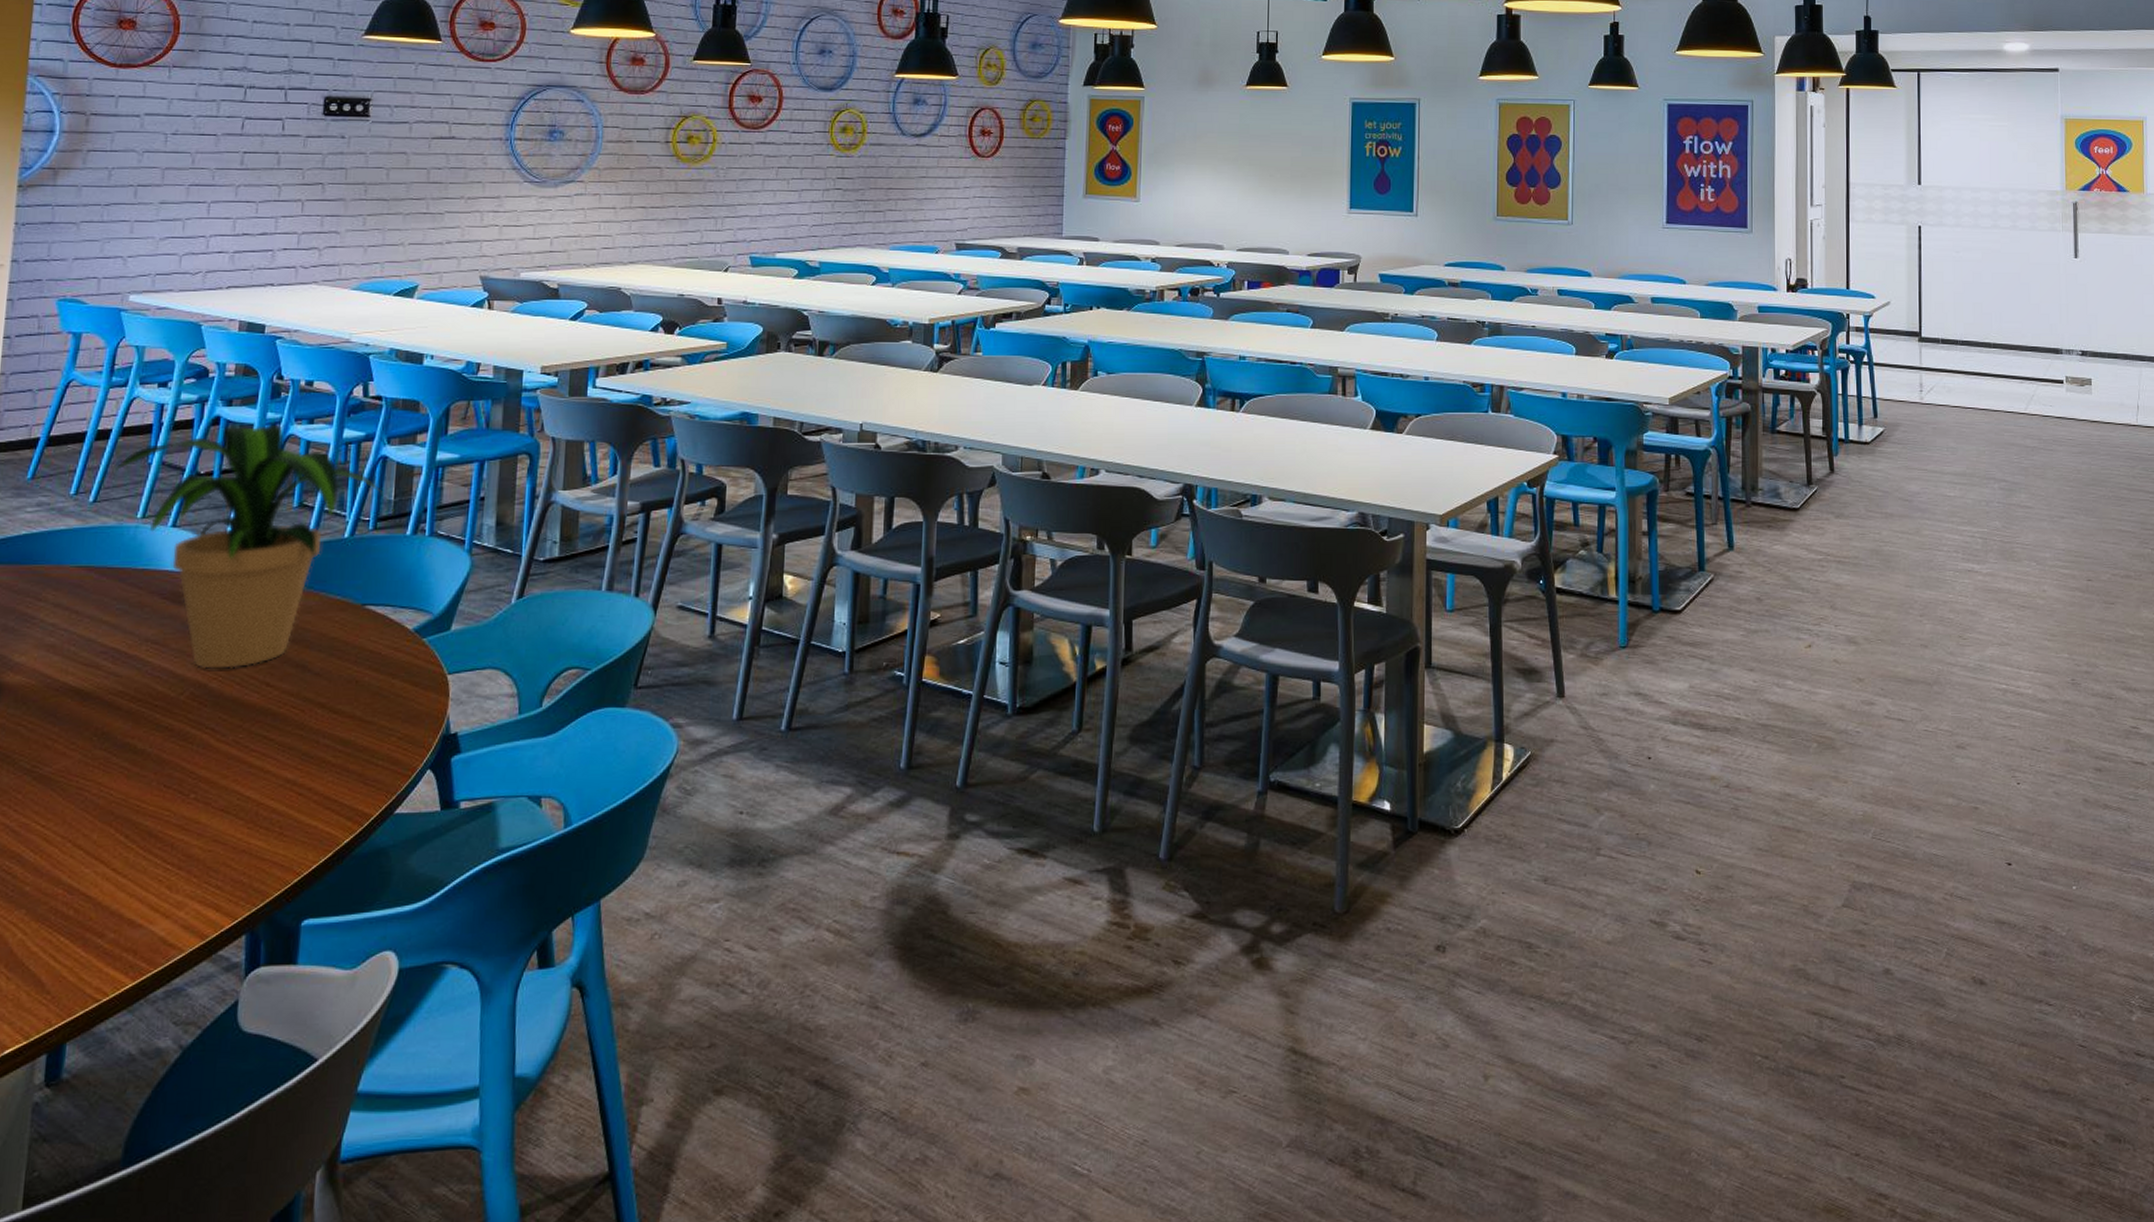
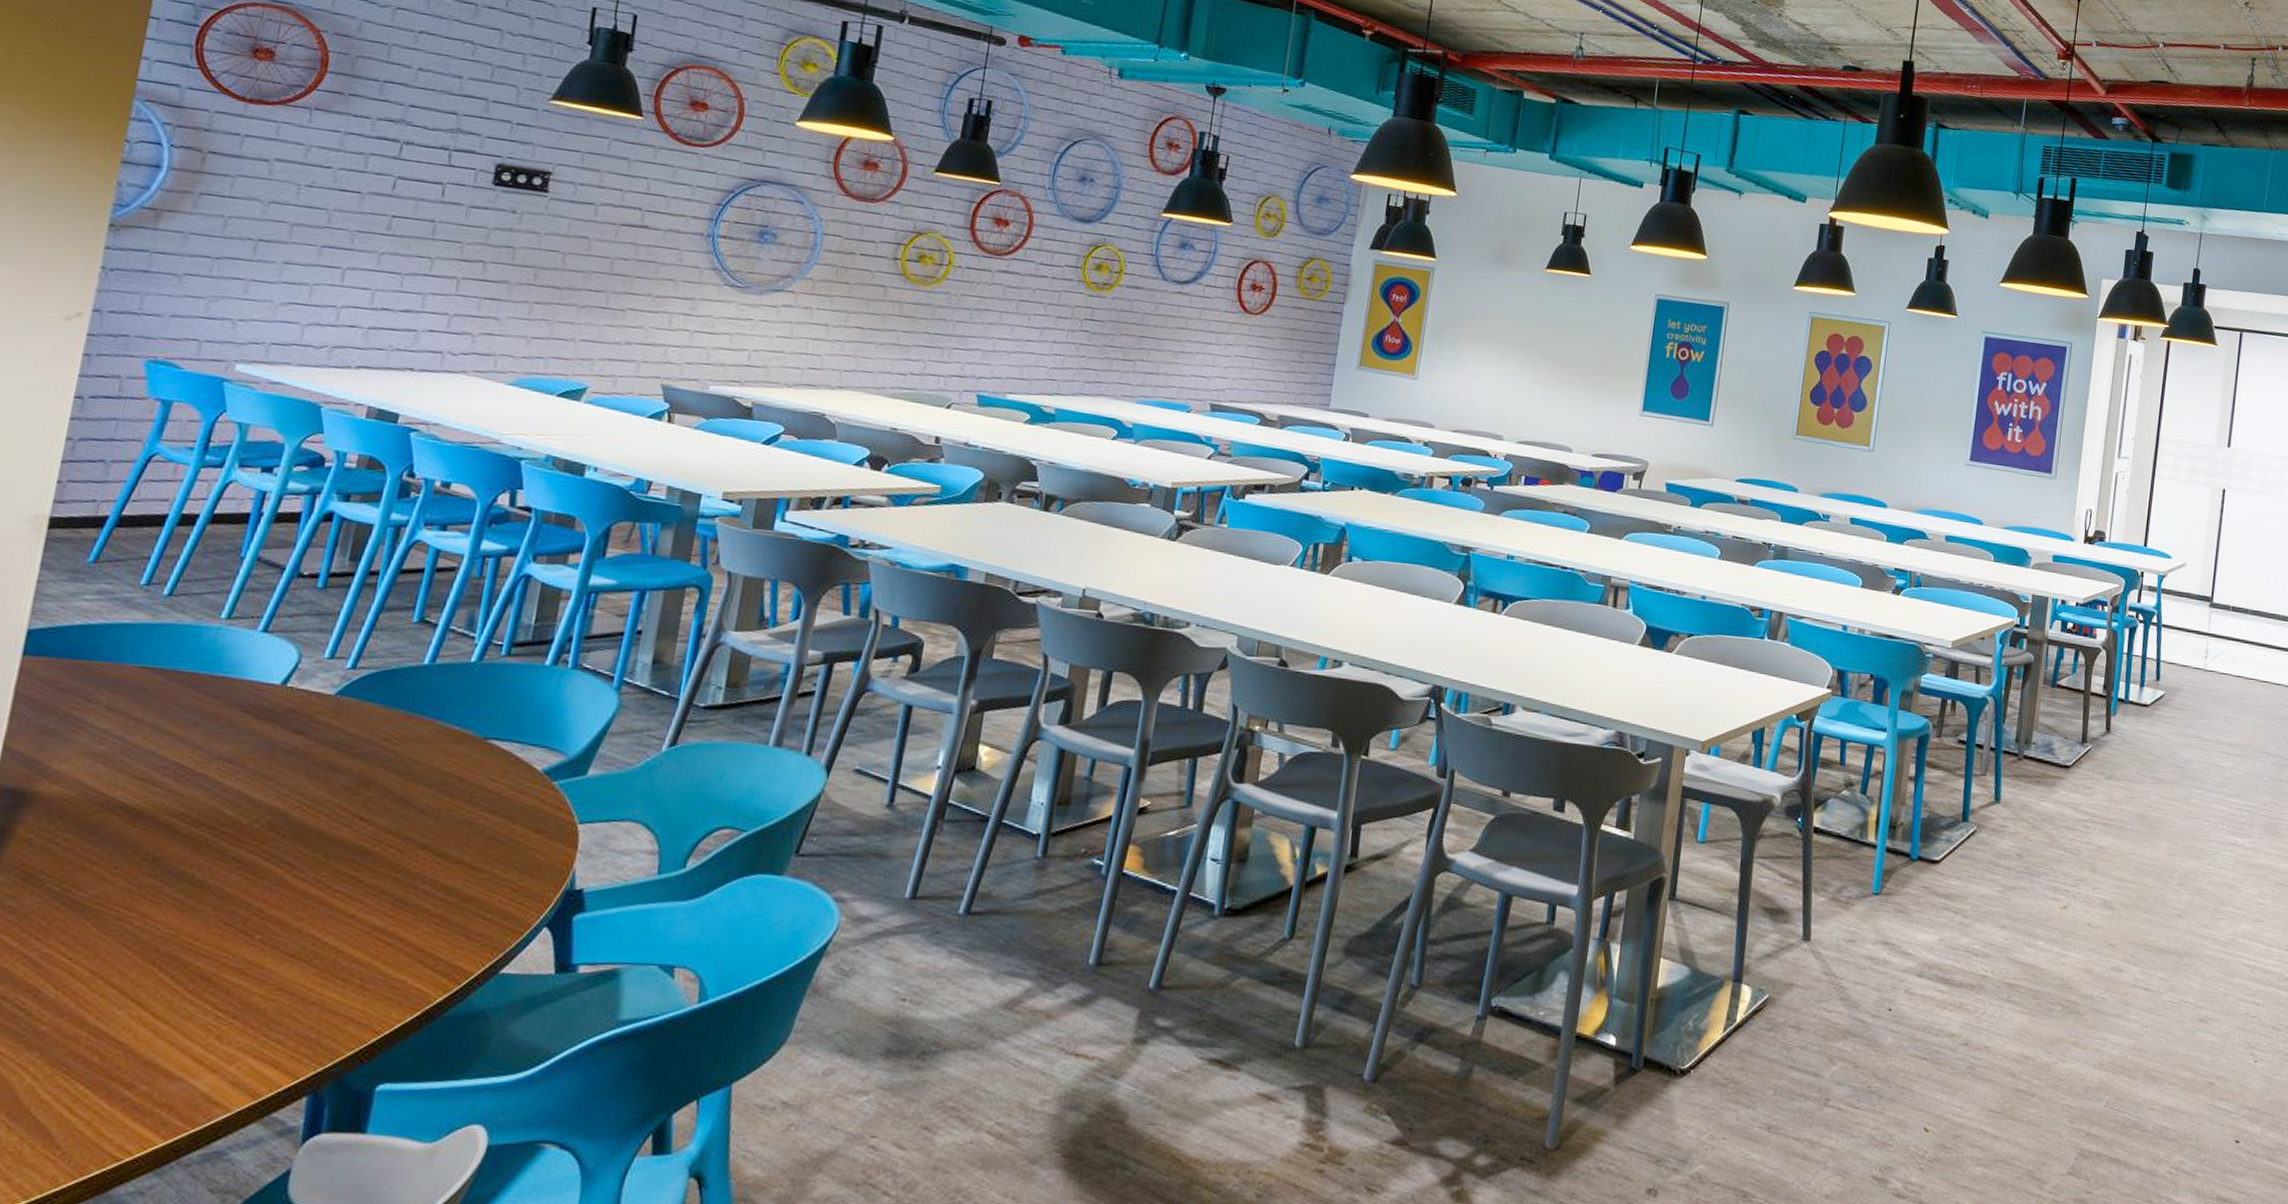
potted plant: present [97,424,395,669] -> none [175,524,534,797]

